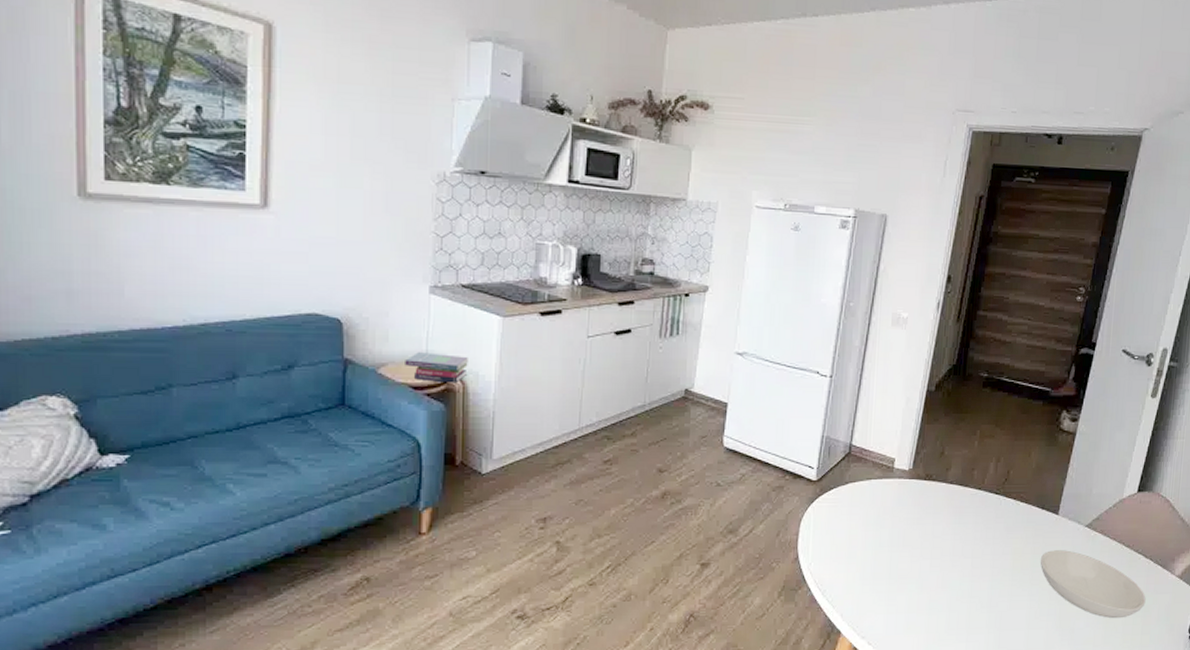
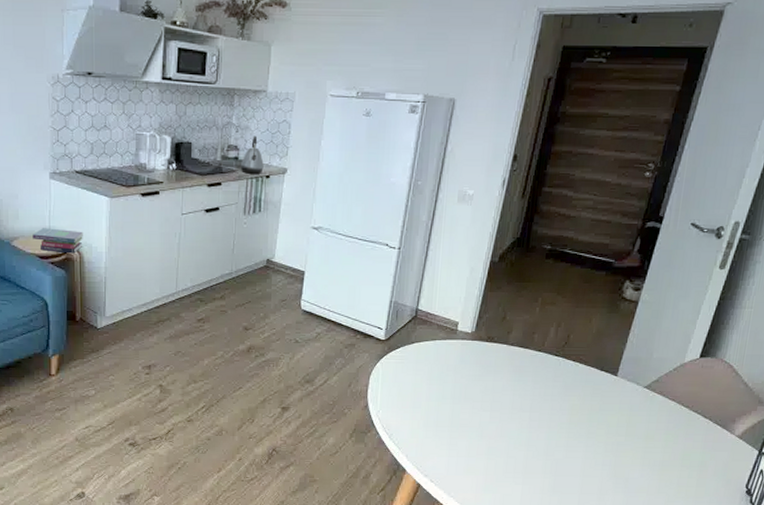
kettle: none [656,248,683,292] -> present [240,135,264,174]
bowl: present [1040,550,1146,619] -> none [597,408,703,472]

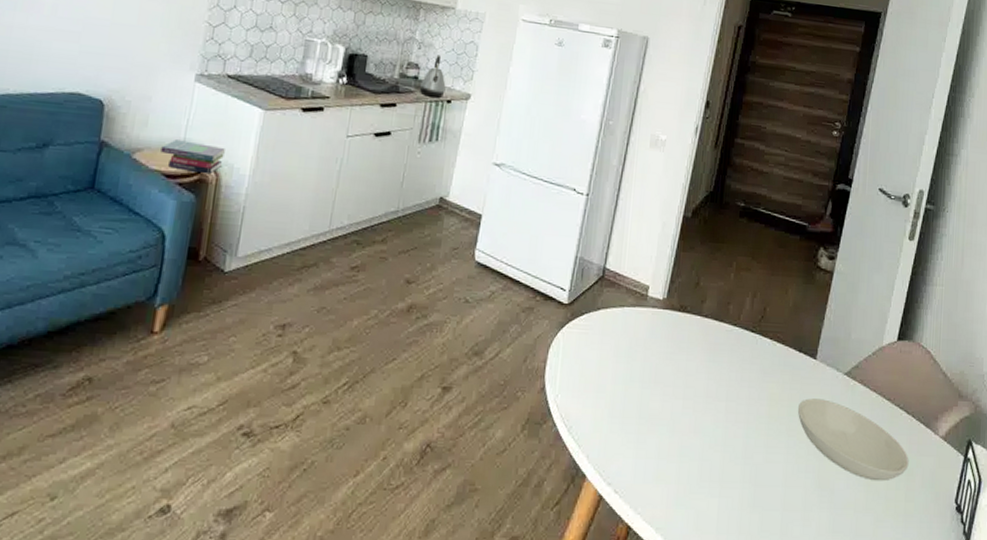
bowl: none [597,408,703,472] -> present [797,398,909,482]

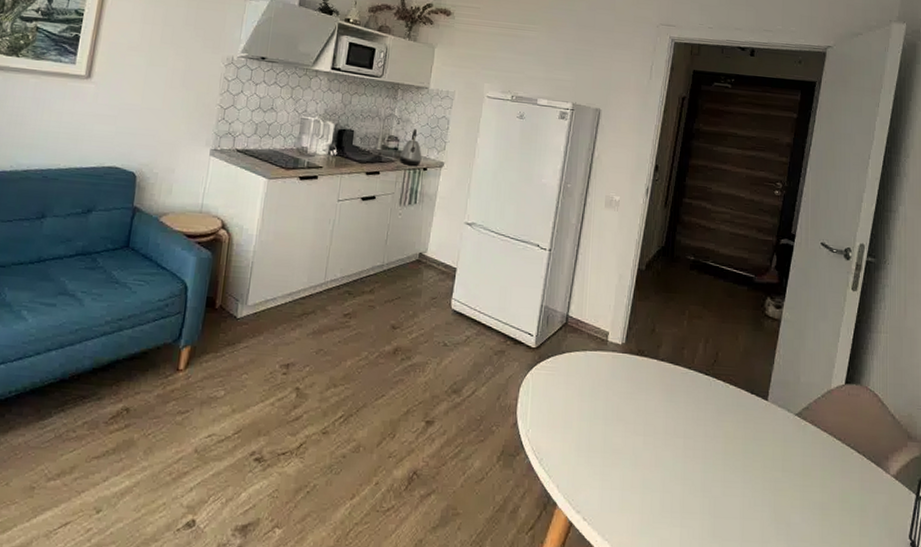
books: present [161,139,225,175] -> none [183,205,236,235]
bowl: present [797,398,909,482] -> none [751,437,862,517]

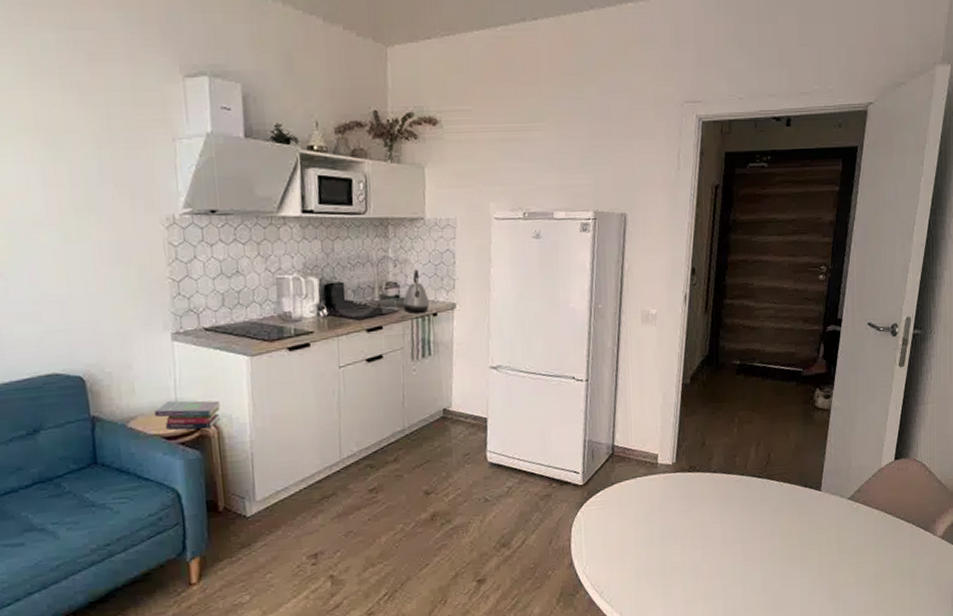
books: none [183,205,236,235] -> present [154,400,220,430]

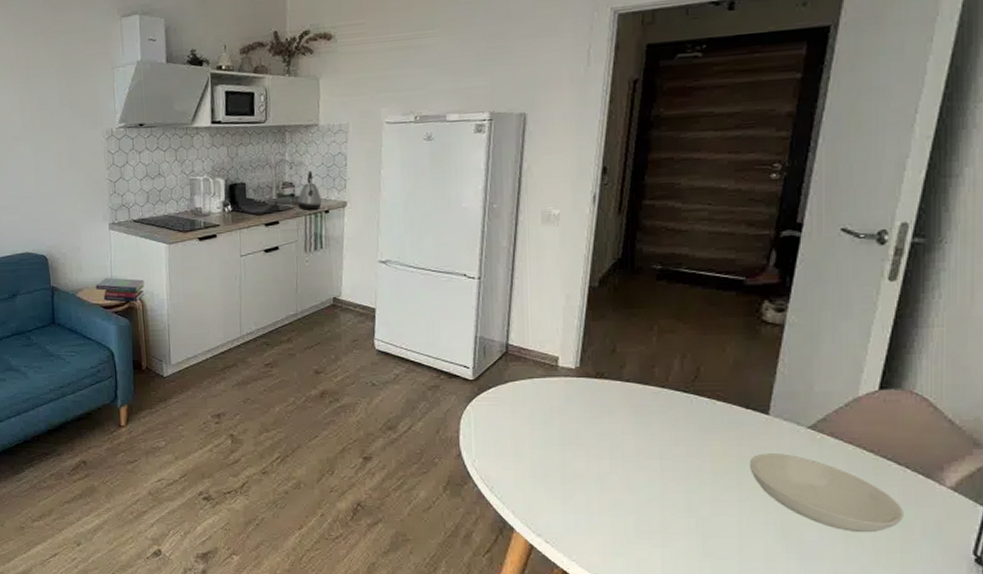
bowl: none [807,524,912,585] -> present [749,454,904,533]

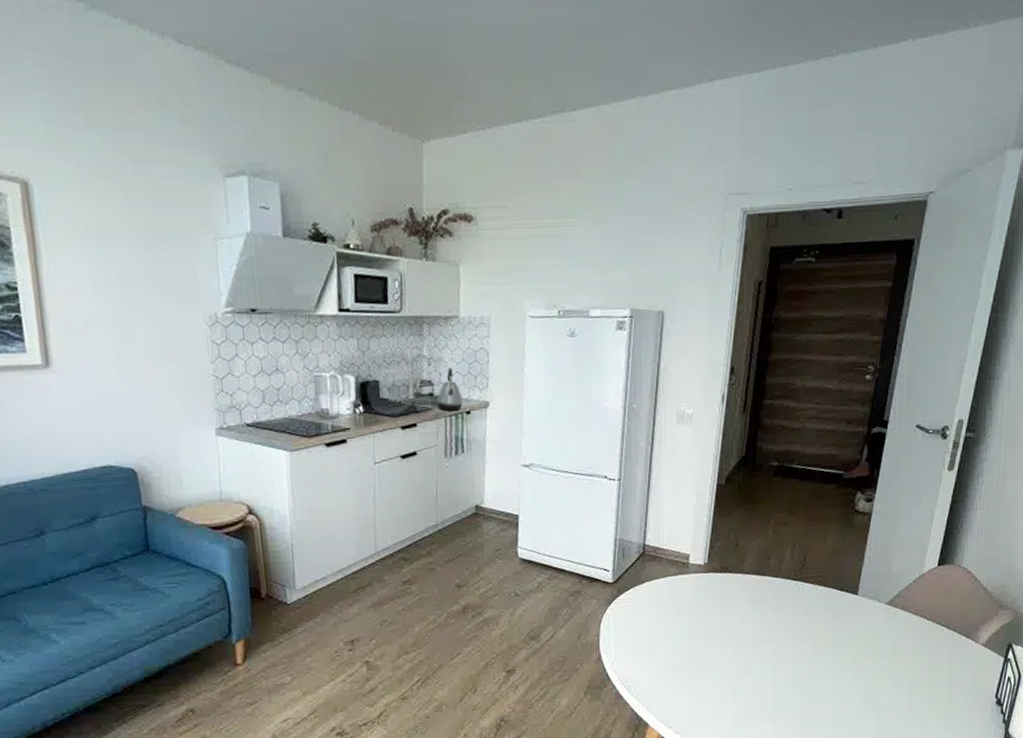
books: present [96,278,144,303] -> none [201,493,262,521]
bowl: present [749,454,904,533] -> none [841,628,951,691]

